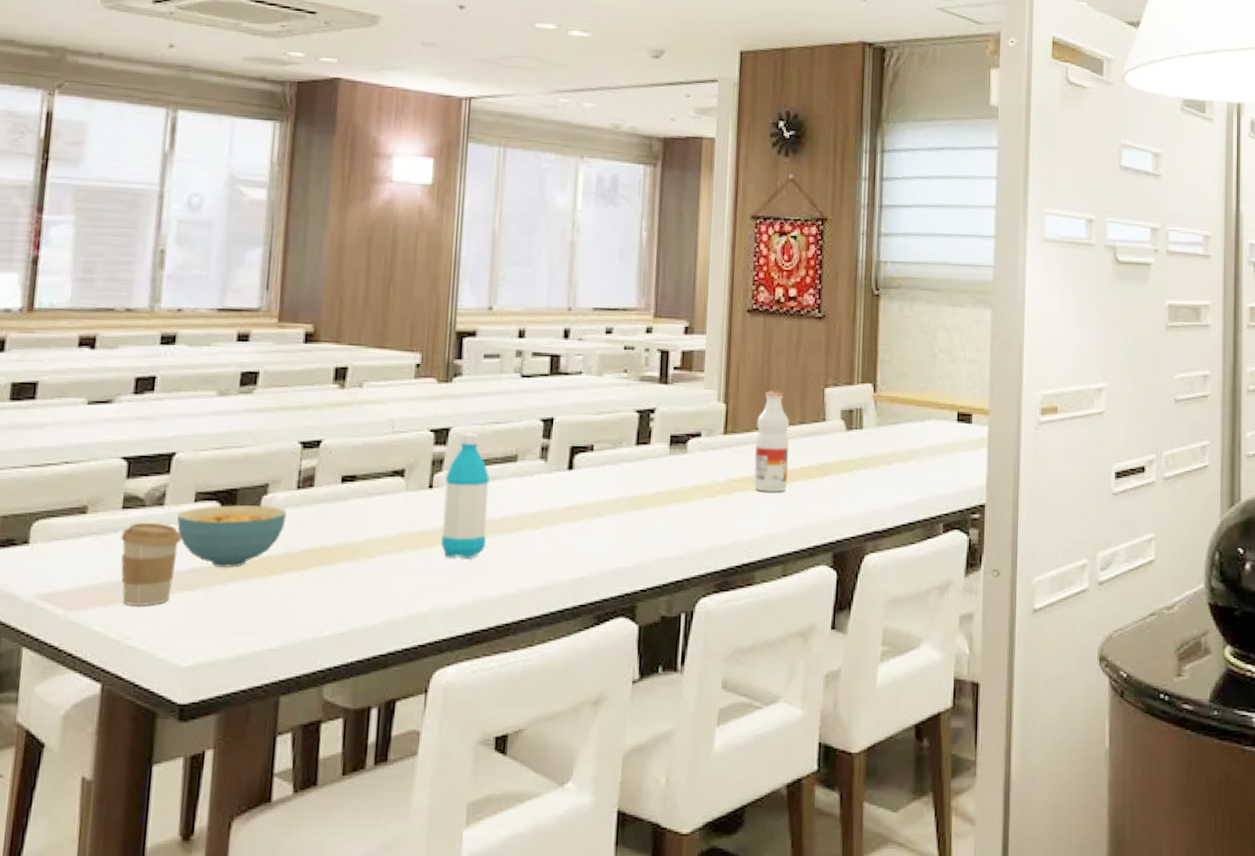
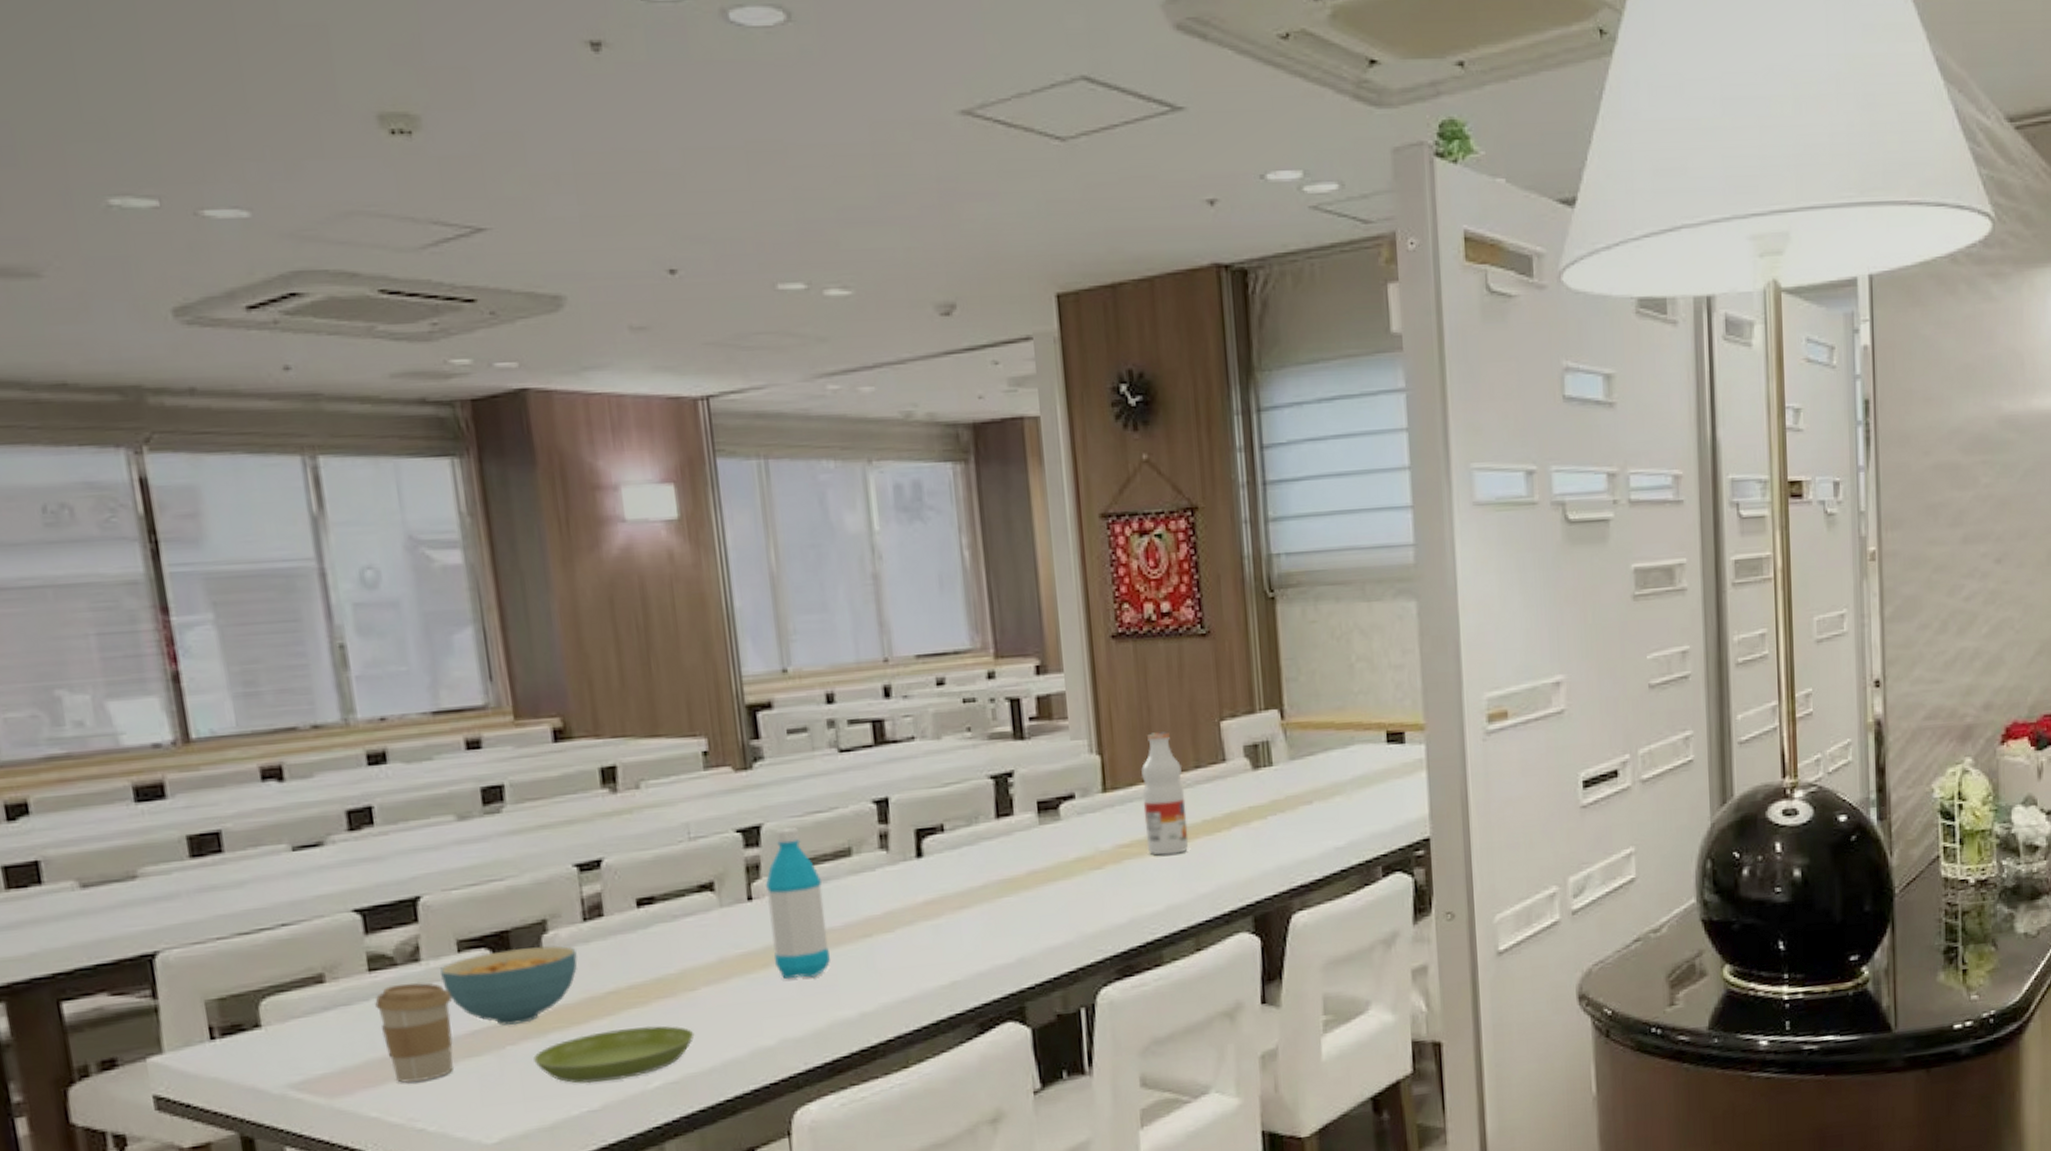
saucer: none [234,583,366,626] -> present [534,1025,695,1084]

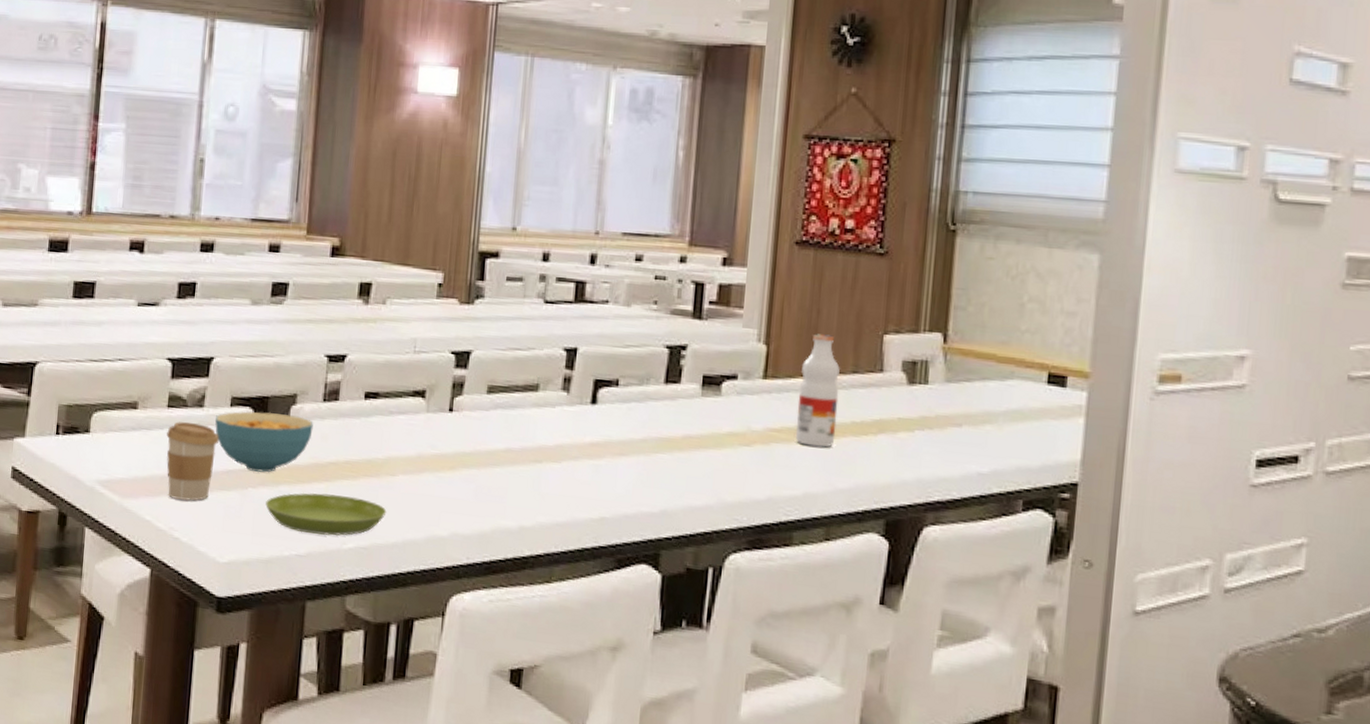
water bottle: present [765,827,830,980] -> none [460,357,510,487]

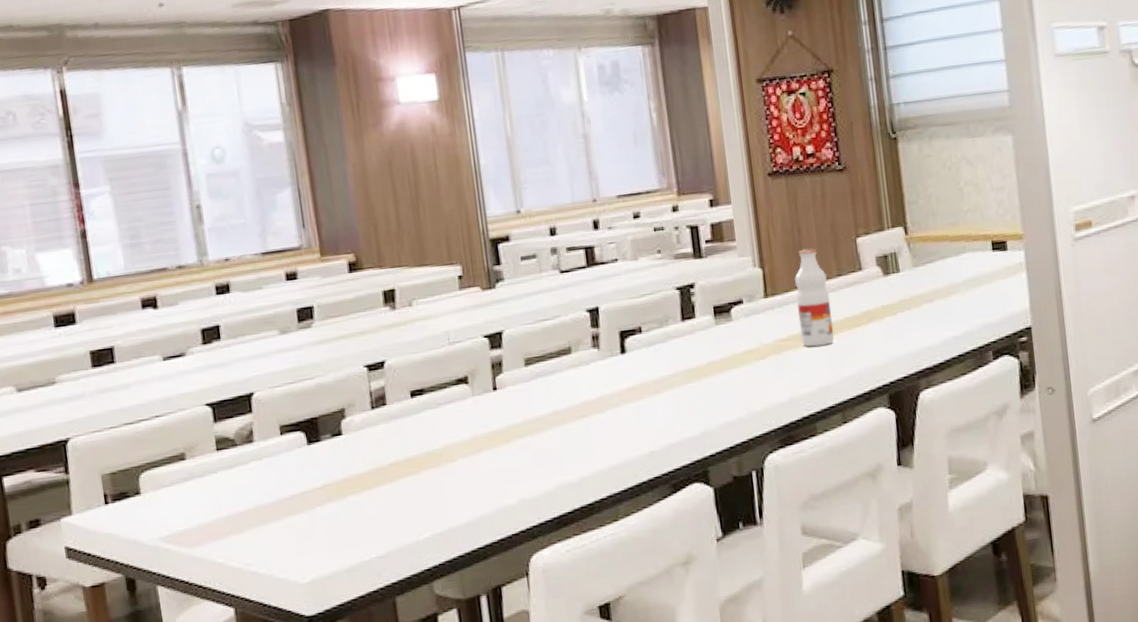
coffee cup: present [167,421,219,501] -> none [221,458,277,536]
cereal bowl: present [215,411,313,473] -> none [268,428,368,491]
saucer: present [265,493,387,536] -> none [336,489,455,536]

